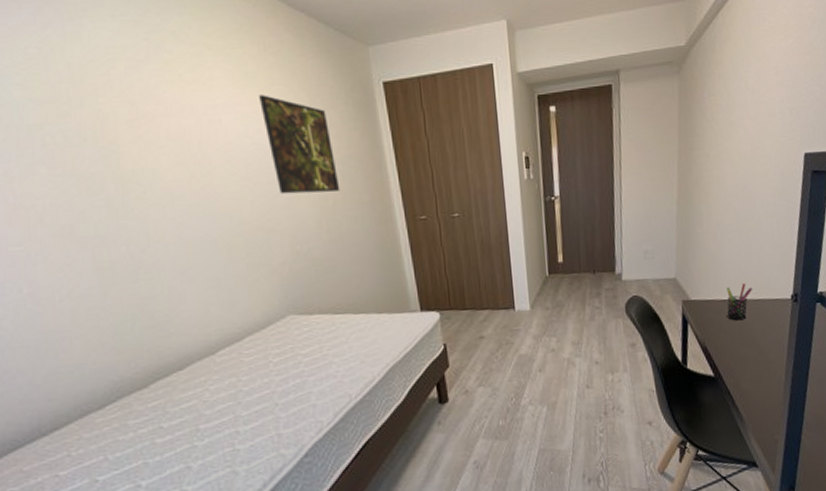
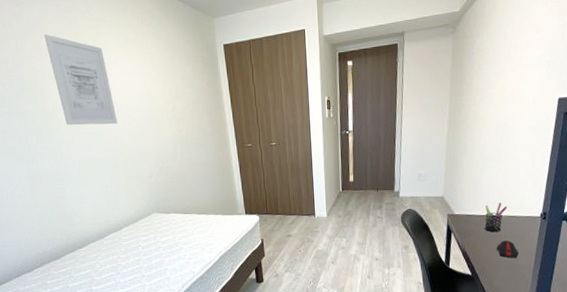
wall art: none [116,63,232,194] -> present [44,34,117,125]
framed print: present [259,95,340,194] -> none [137,55,191,127]
computer mouse: none [742,330,768,352] -> present [497,240,519,258]

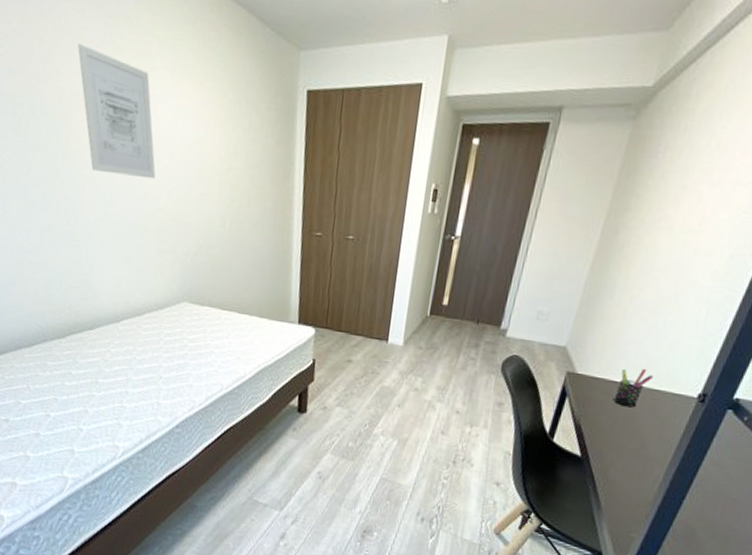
computer mouse: present [497,240,519,258] -> none [624,420,654,446]

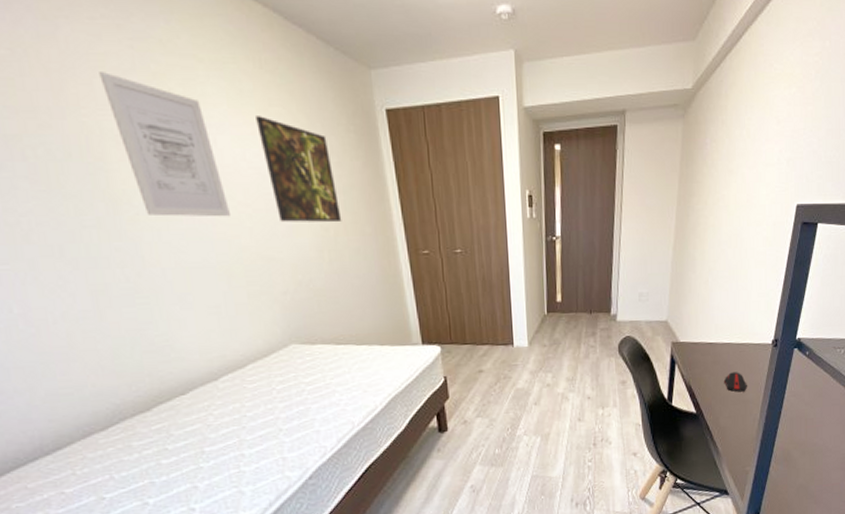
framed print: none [191,89,249,194] -> present [256,116,342,222]
pen holder: present [613,368,654,408] -> none [712,328,738,363]
computer mouse: none [624,420,654,446] -> present [724,372,747,392]

